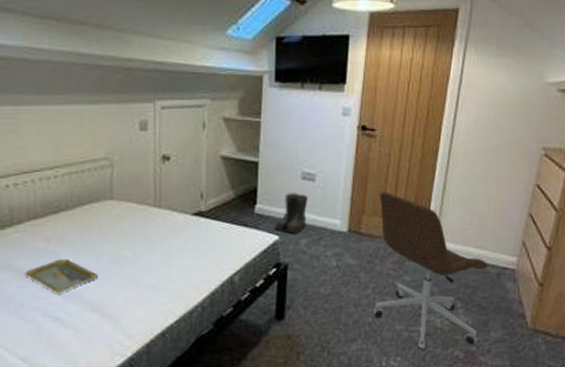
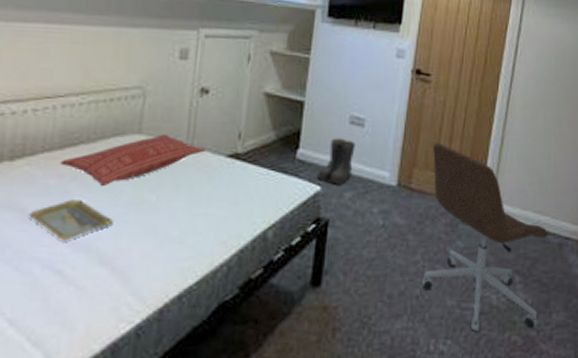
pillow: none [45,198,173,246] -> present [59,134,206,186]

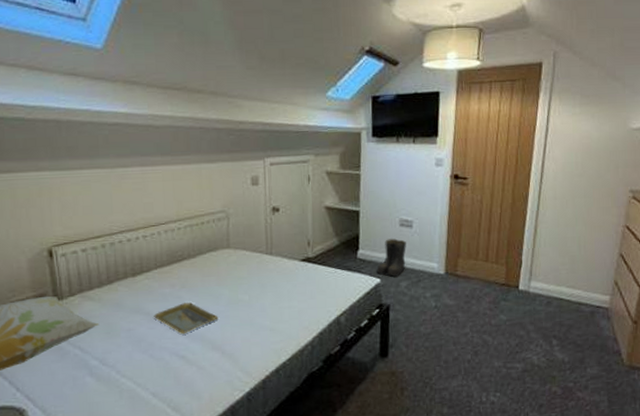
pillow: present [59,134,206,186] -> none [170,247,283,291]
office chair: present [421,142,548,332] -> none [471,235,581,386]

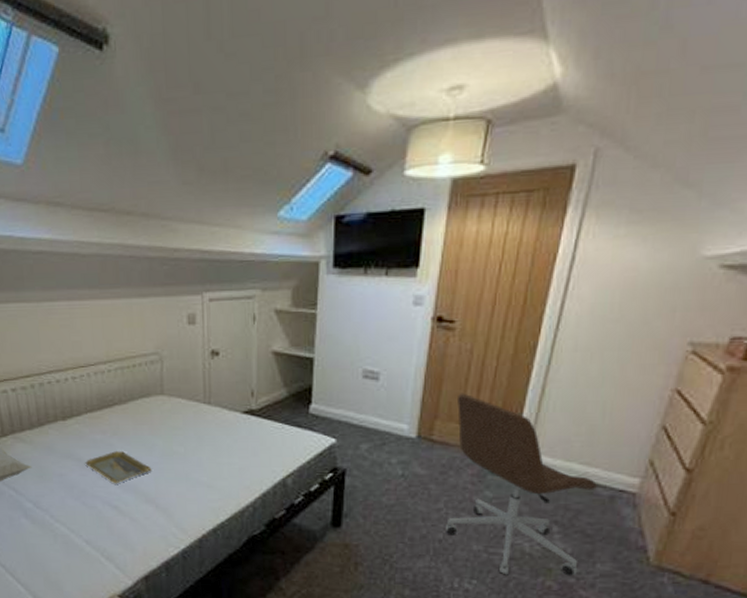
boots: present [376,238,406,277] -> none [332,392,370,437]
office chair: none [471,235,581,386] -> present [445,393,597,576]

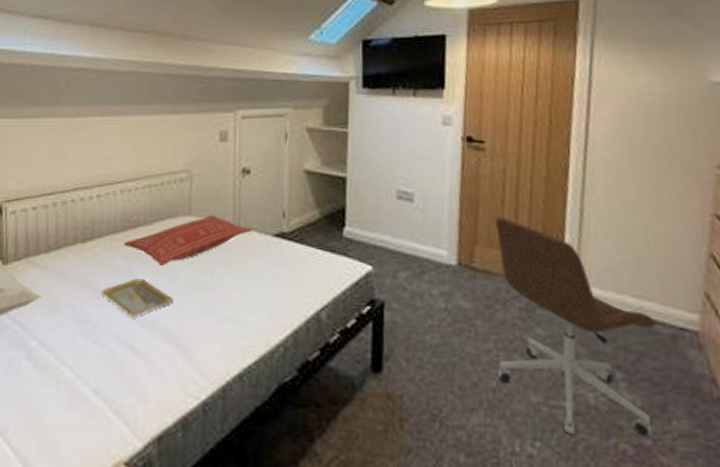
pillow: none [101,394,223,440] -> present [123,215,253,265]

